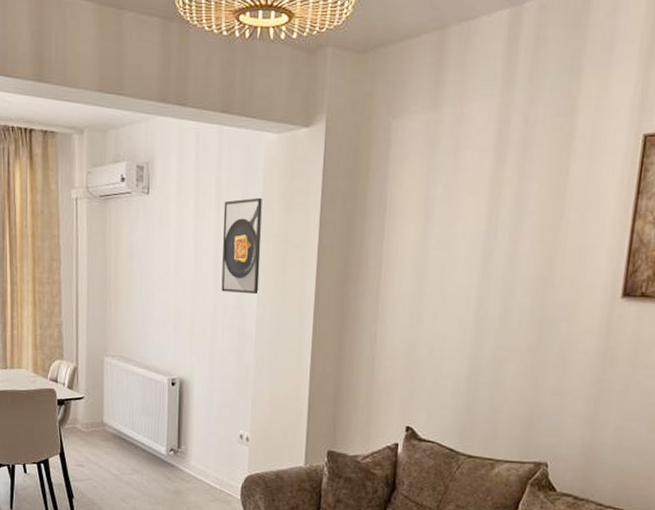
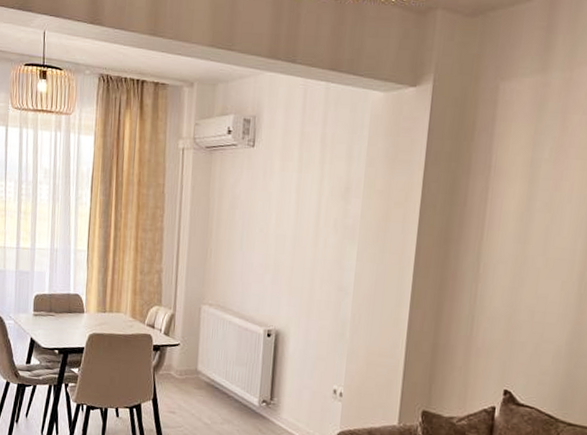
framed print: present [221,197,262,295] -> none [321,154,367,250]

